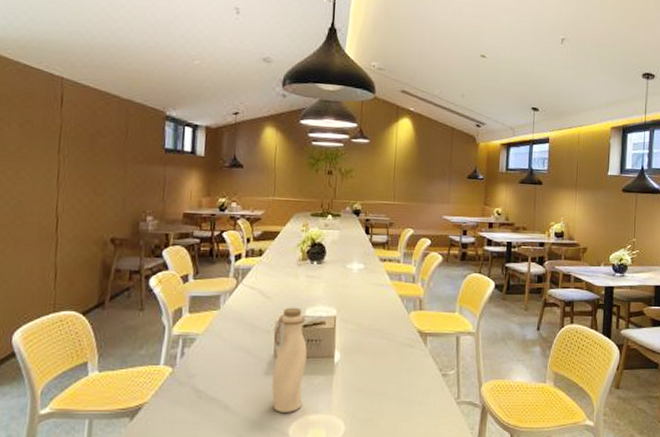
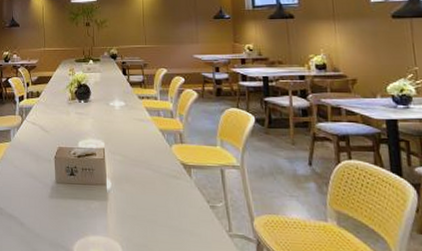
water bottle: present [272,307,307,412] -> none [53,140,83,233]

